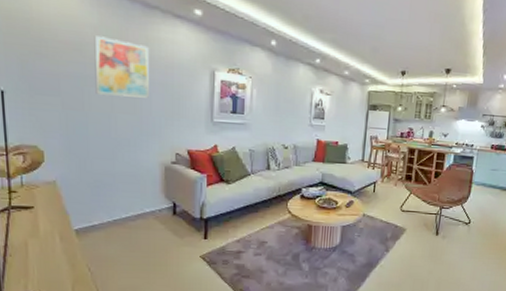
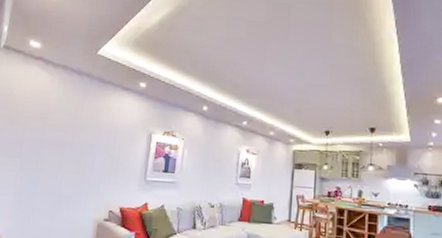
wall art: present [94,36,149,98] -> none [49,107,99,159]

